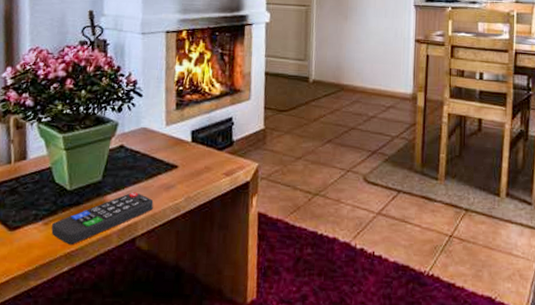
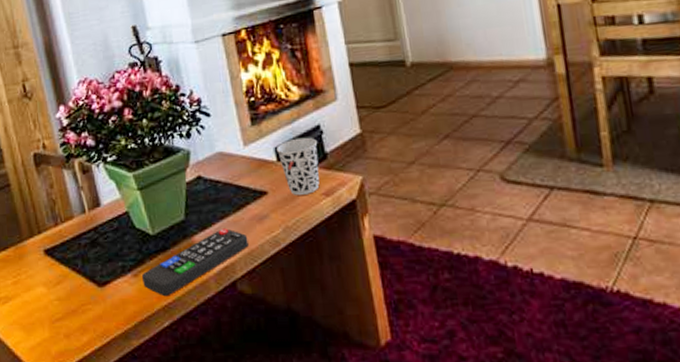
cup: none [193,125,228,172] -> present [277,137,320,195]

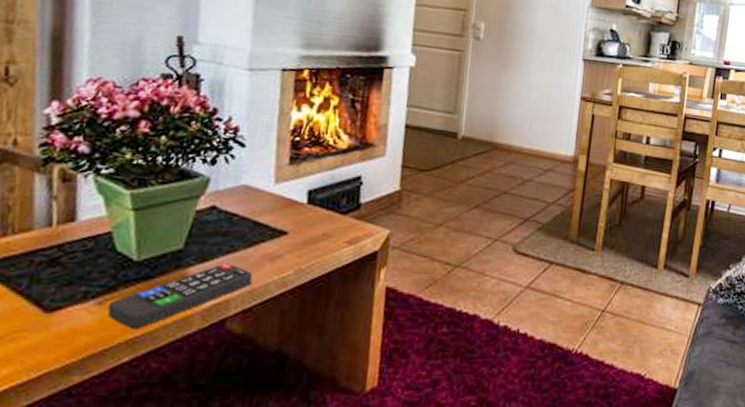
cup: present [277,137,320,195] -> none [310,184,355,240]

